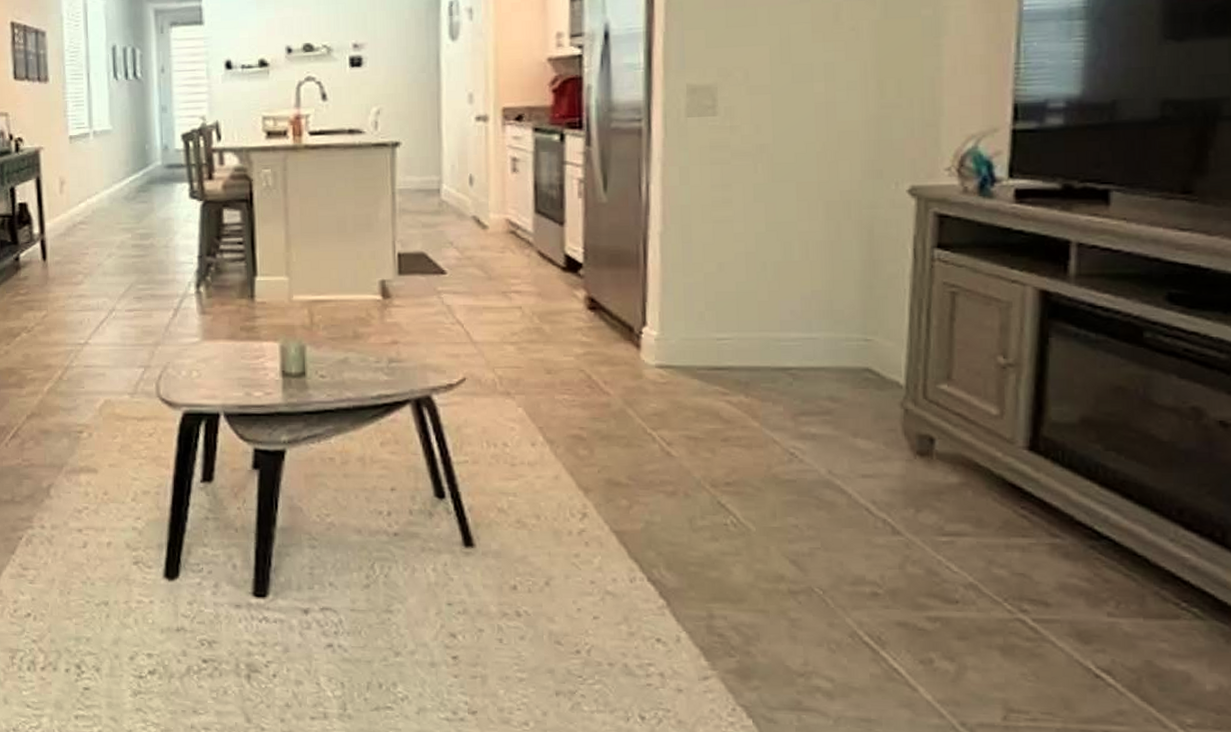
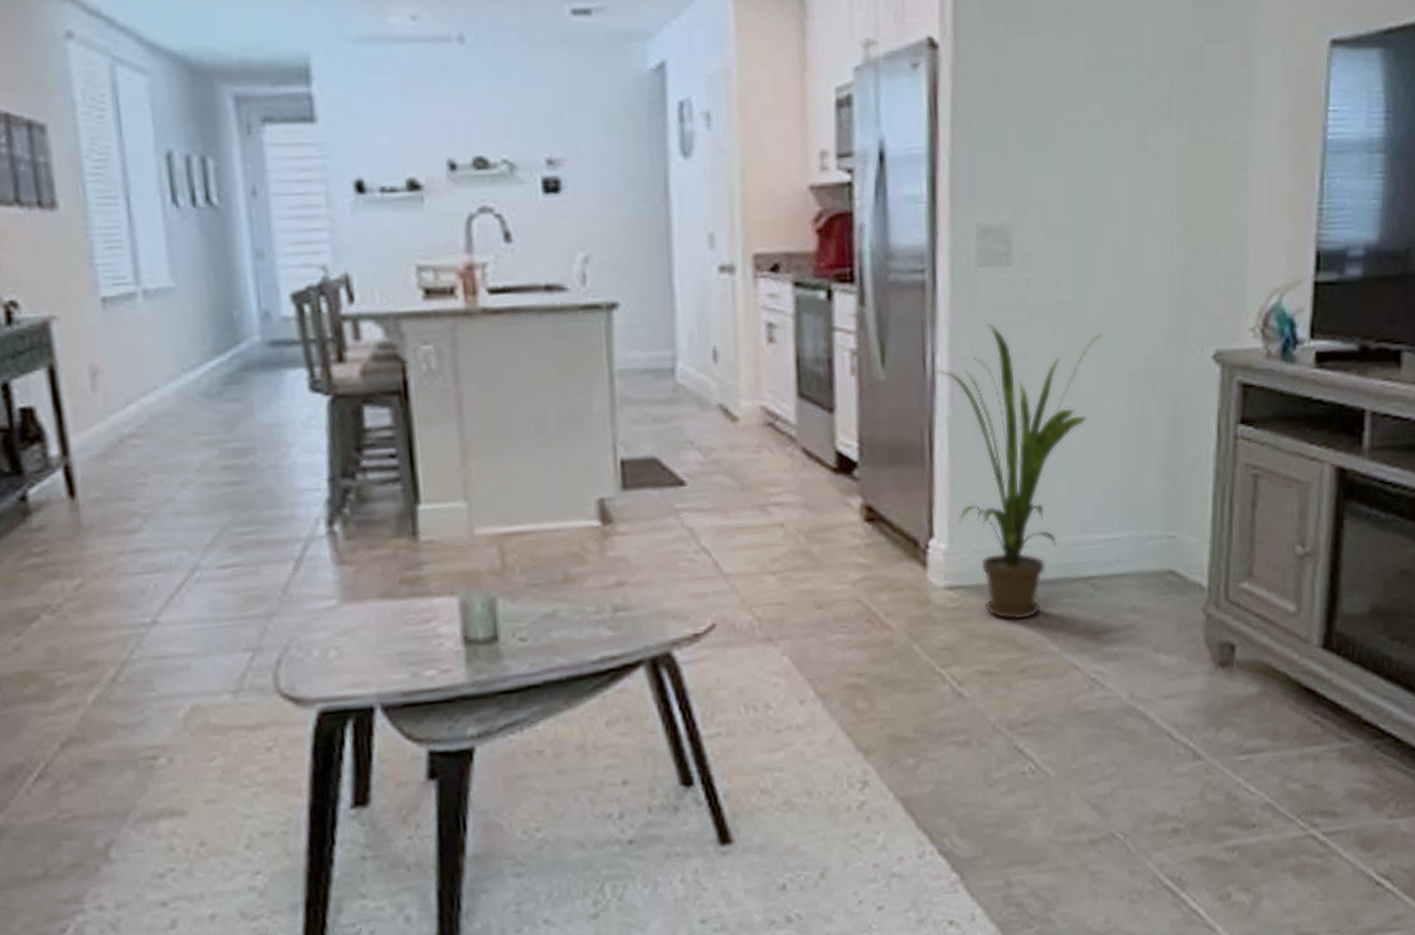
house plant: none [647,161,801,397] -> present [933,324,1103,620]

